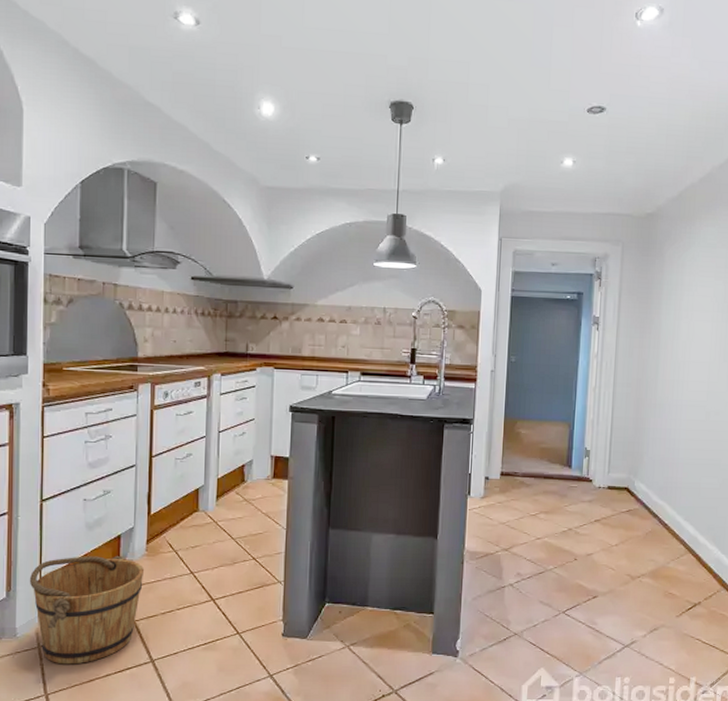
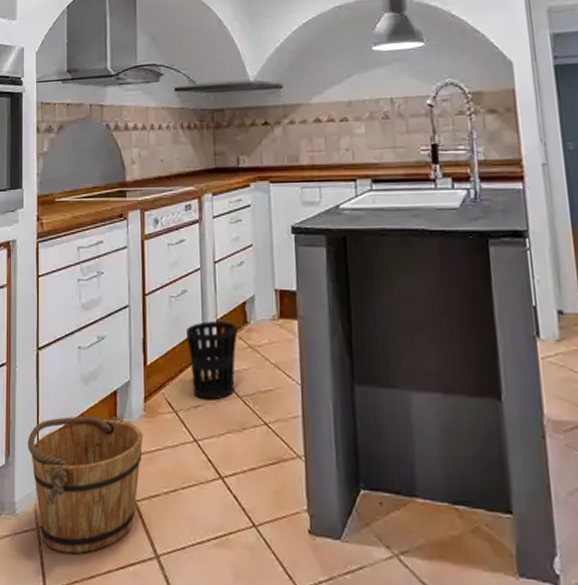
wastebasket: none [189,479,236,542] -> present [186,321,238,400]

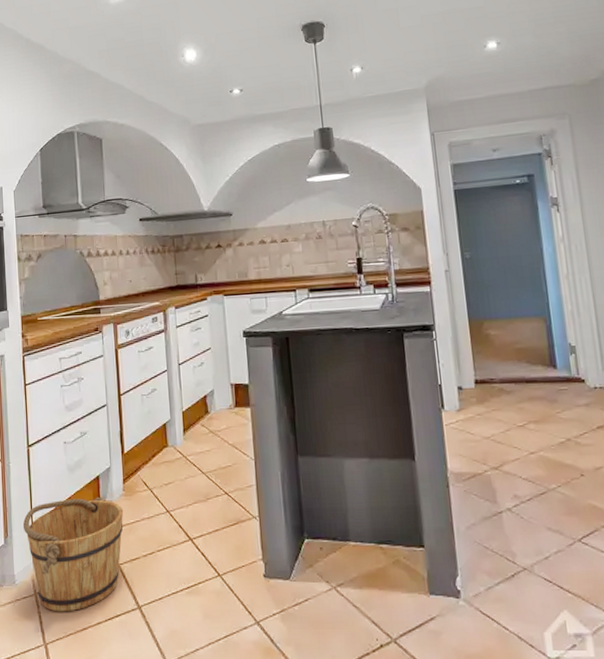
wastebasket: present [186,321,238,400] -> none [157,412,201,478]

